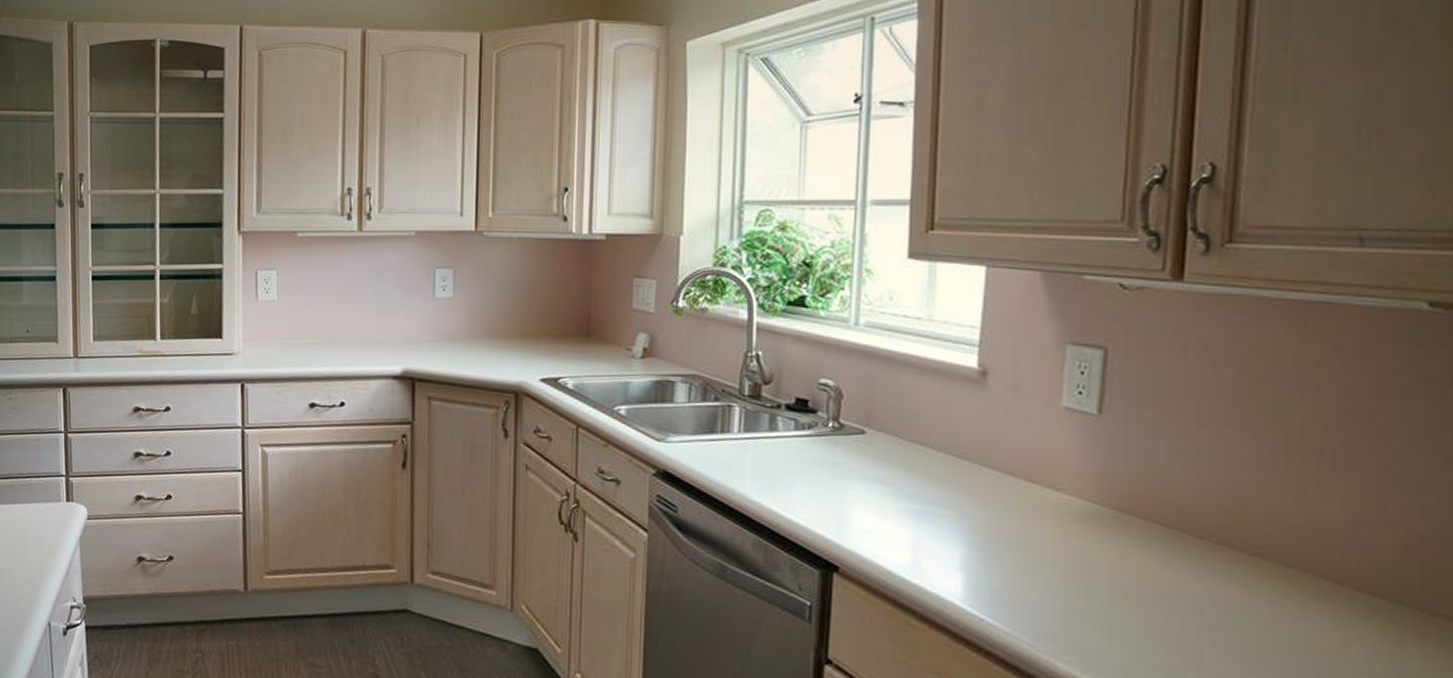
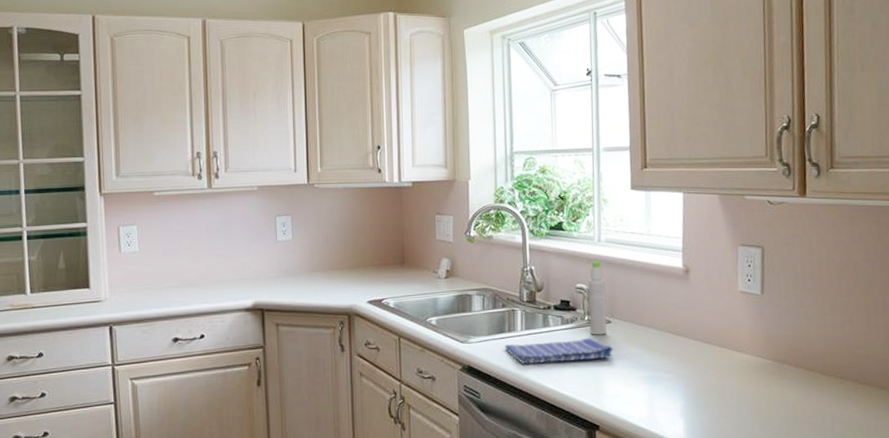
dish towel: none [714,449,867,480] -> present [504,338,614,364]
bottle: none [834,351,861,449] -> present [588,262,607,335]

